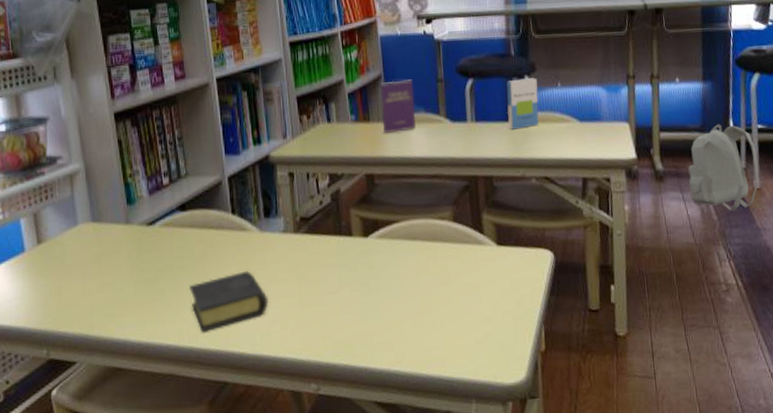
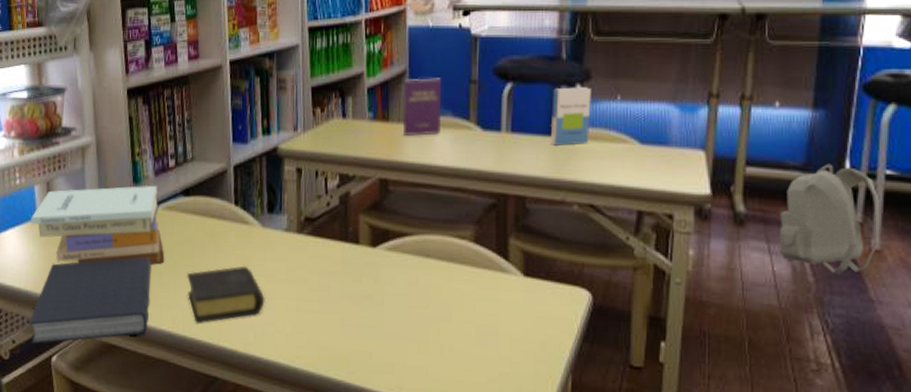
books: none [18,204,166,293] -> present [31,185,165,265]
book: none [23,276,154,382] -> present [28,257,152,345]

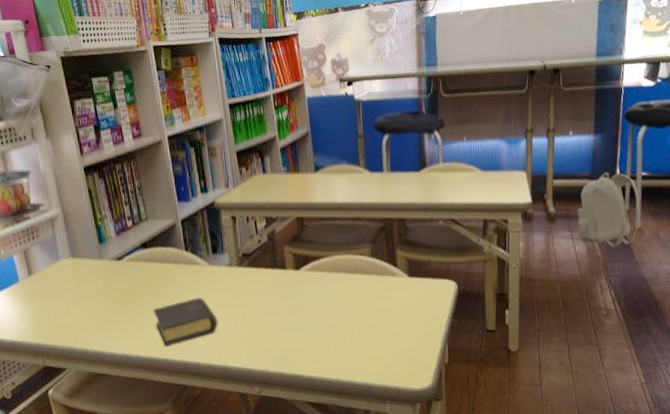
book: present [28,257,152,345] -> none [24,301,126,384]
books: present [31,185,165,265] -> none [14,243,134,315]
book: present [403,78,442,137] -> none [307,135,339,183]
book: present [550,87,591,146] -> none [418,132,447,179]

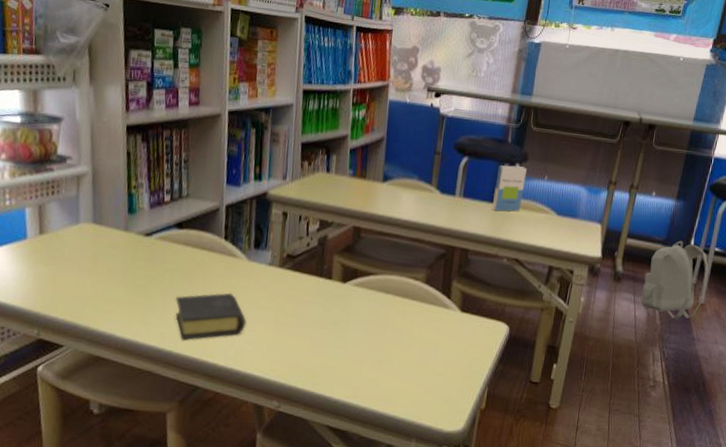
book: none [418,132,447,179] -> present [491,165,527,212]

